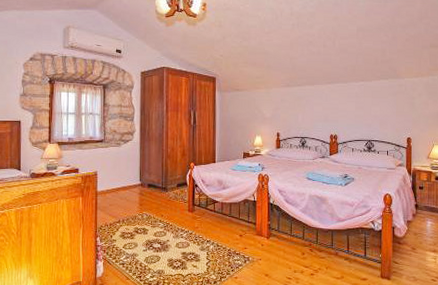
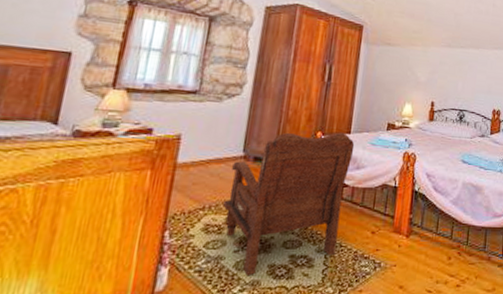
armchair: none [132,162,220,267] -> present [223,132,355,277]

